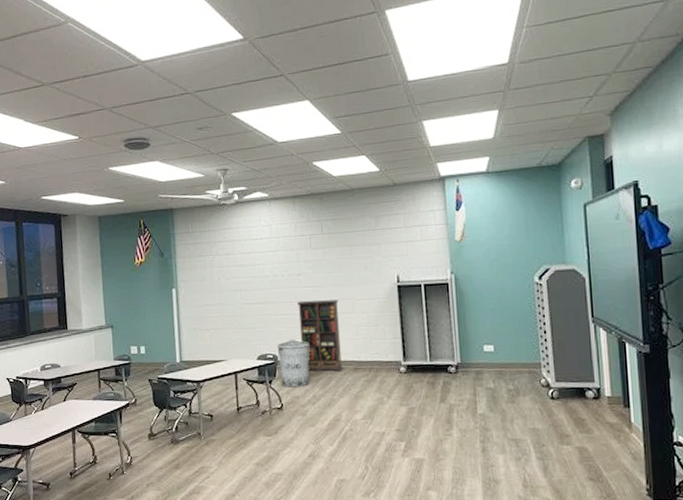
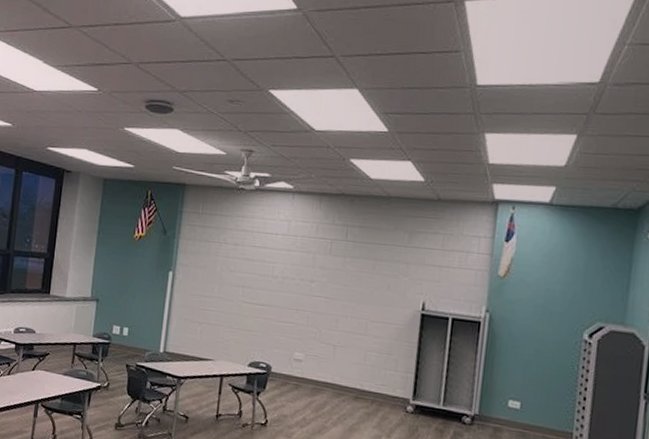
trash can: present [277,339,310,388] -> none [270,350,308,406]
bookcase: present [297,300,343,372] -> none [300,310,351,397]

